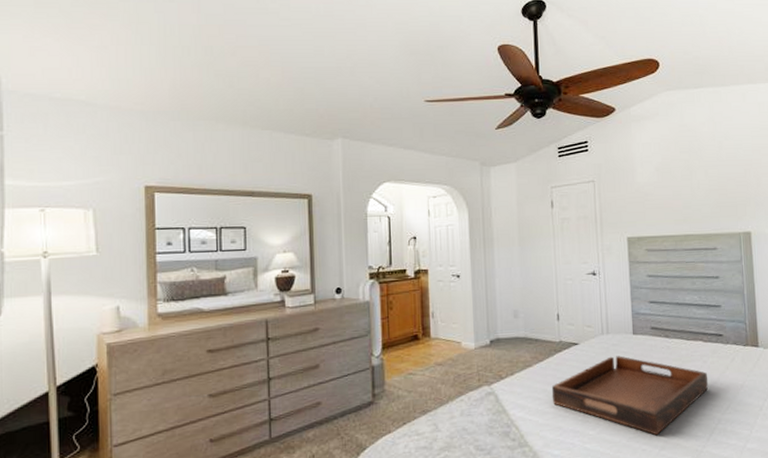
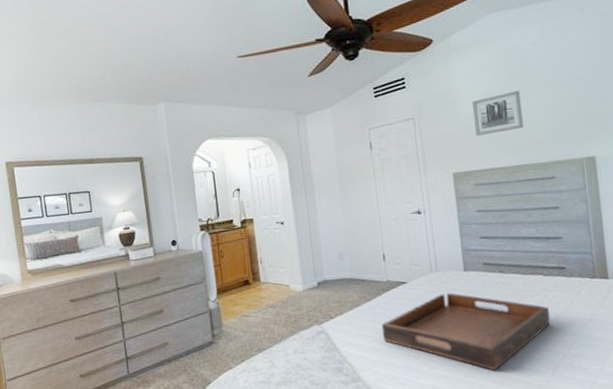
wall art: none [648,164,691,203] -> present [472,90,523,136]

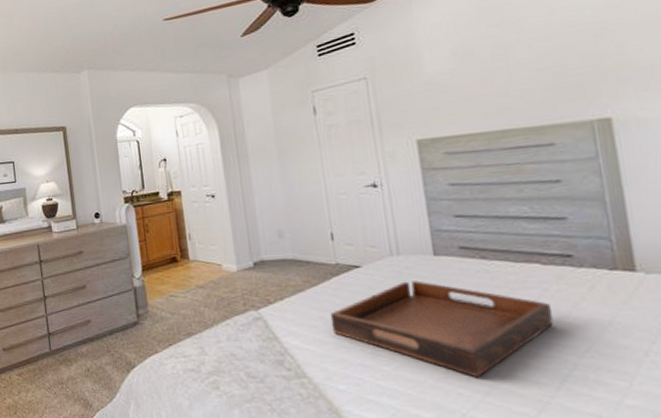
wall art: present [472,90,523,136] -> none [440,41,509,96]

